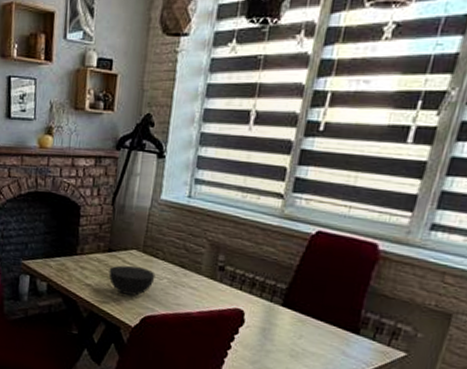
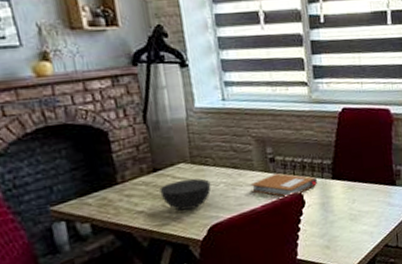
notebook: none [191,282,266,312] -> present [250,172,318,197]

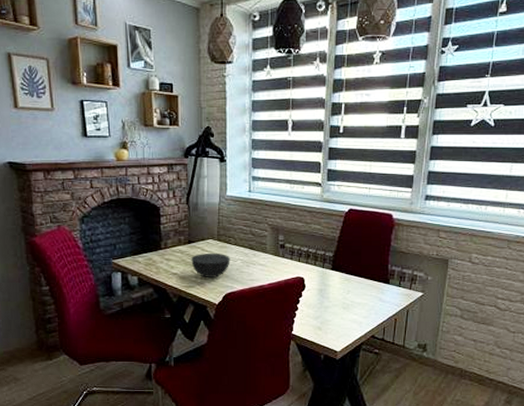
notebook: present [250,172,318,197] -> none [262,257,319,280]

